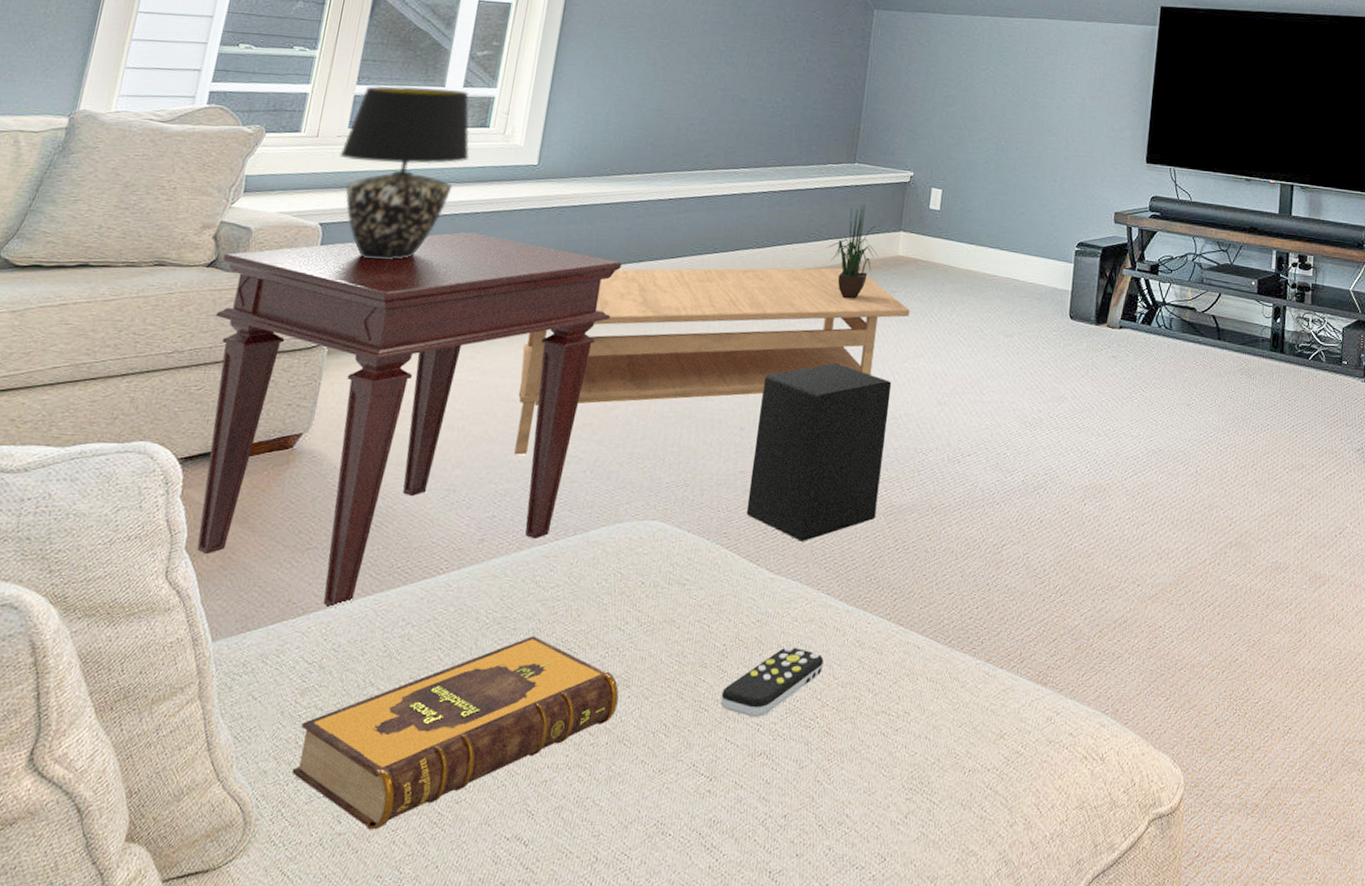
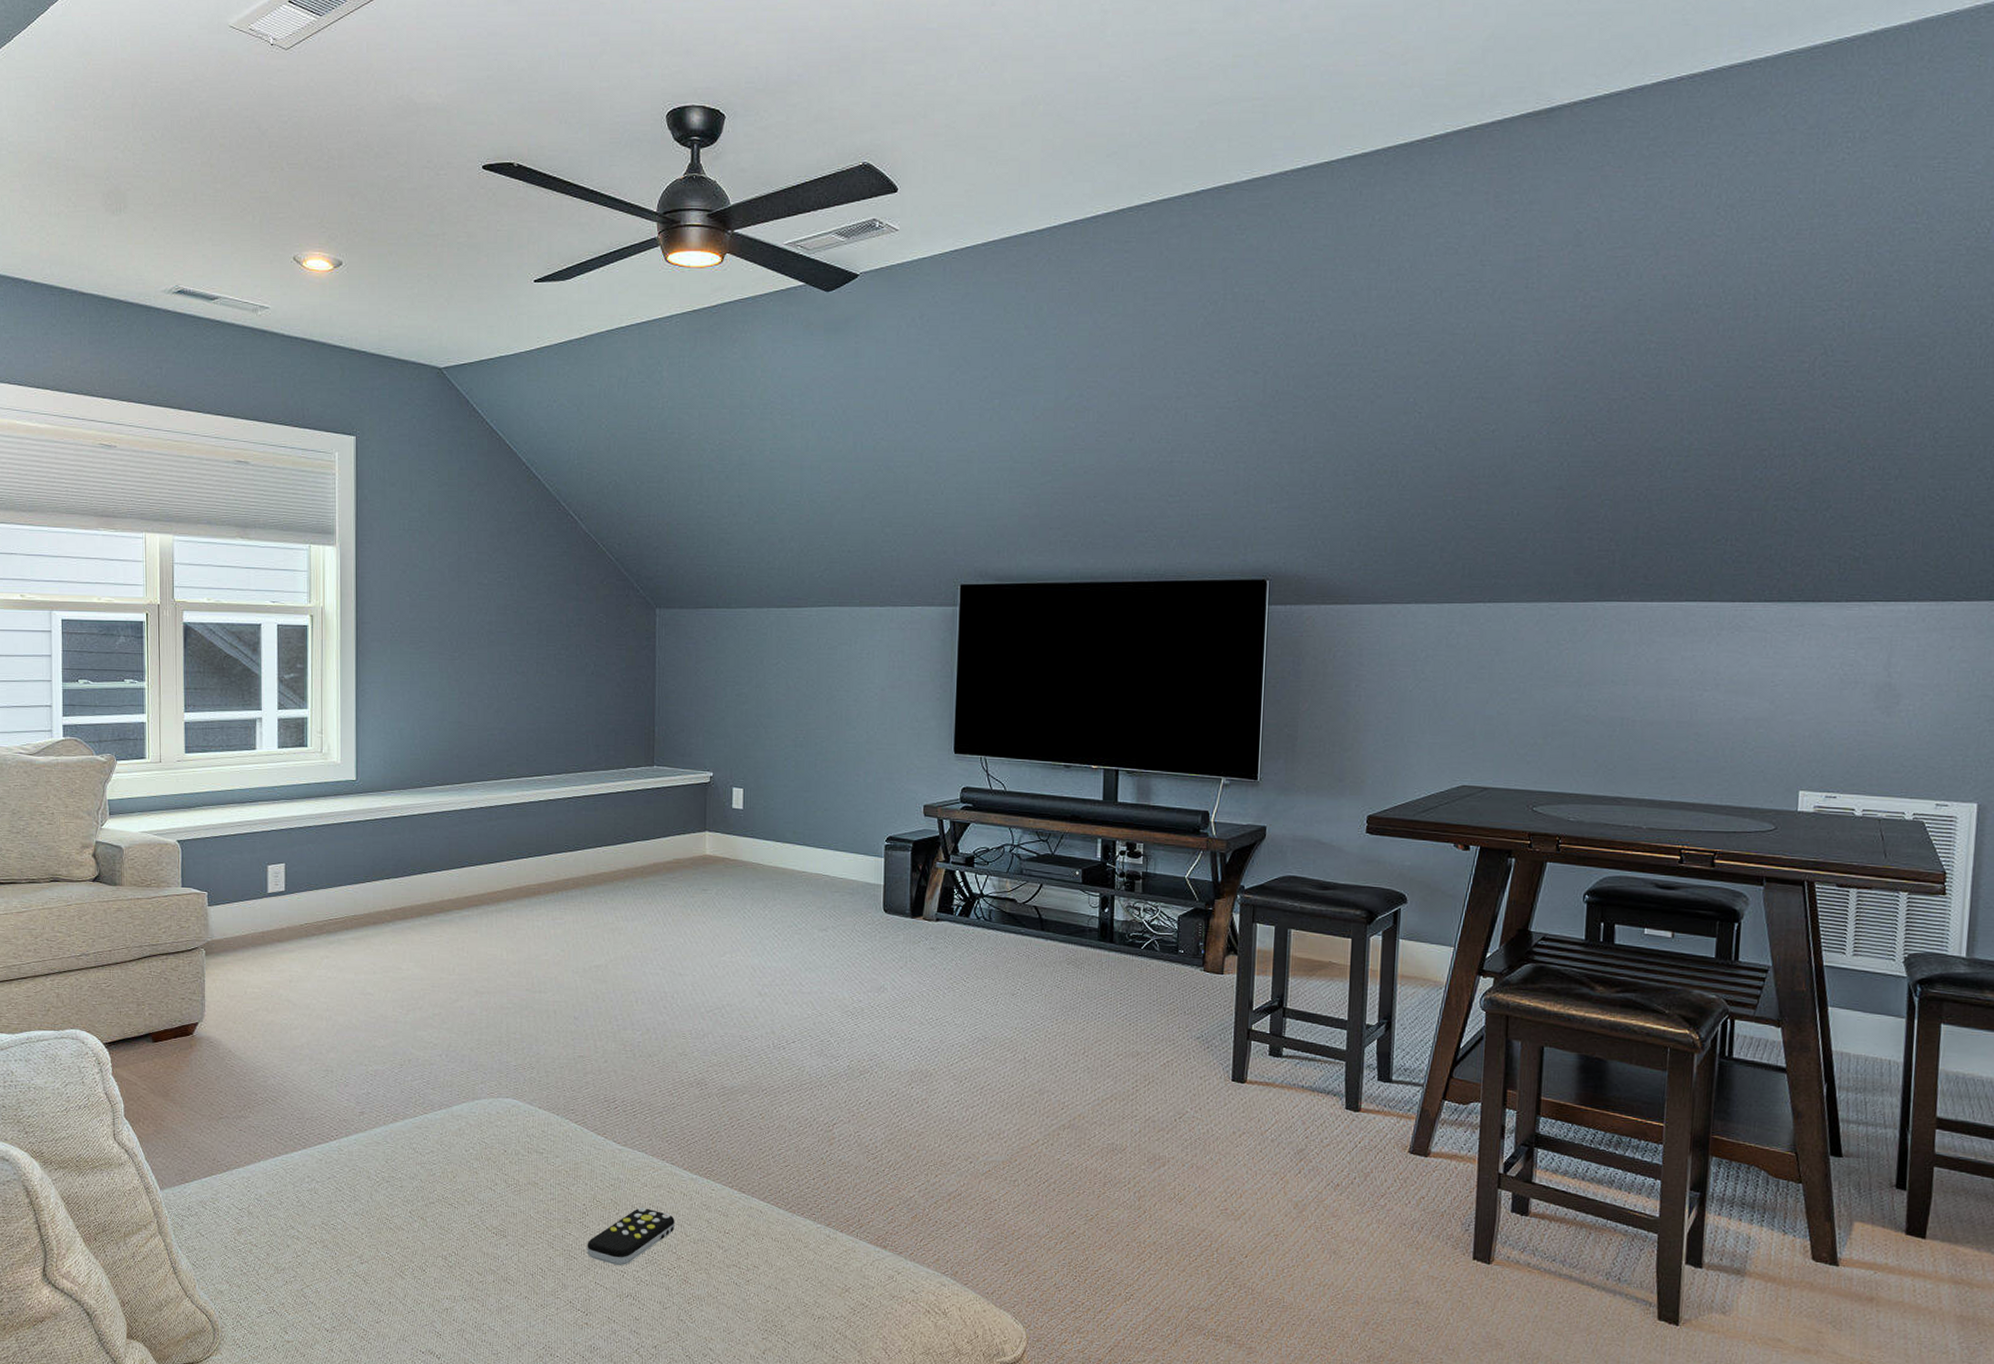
side table: present [197,231,623,608] -> none [104,844,446,1166]
hardback book: present [291,636,619,830] -> none [242,1193,498,1340]
table lamp: present [339,85,470,260] -> none [182,711,295,872]
coffee table: present [514,267,910,455] -> none [370,868,723,1041]
speaker: present [746,362,892,541] -> none [589,957,712,1118]
potted plant: present [826,204,879,299] -> none [635,806,687,898]

